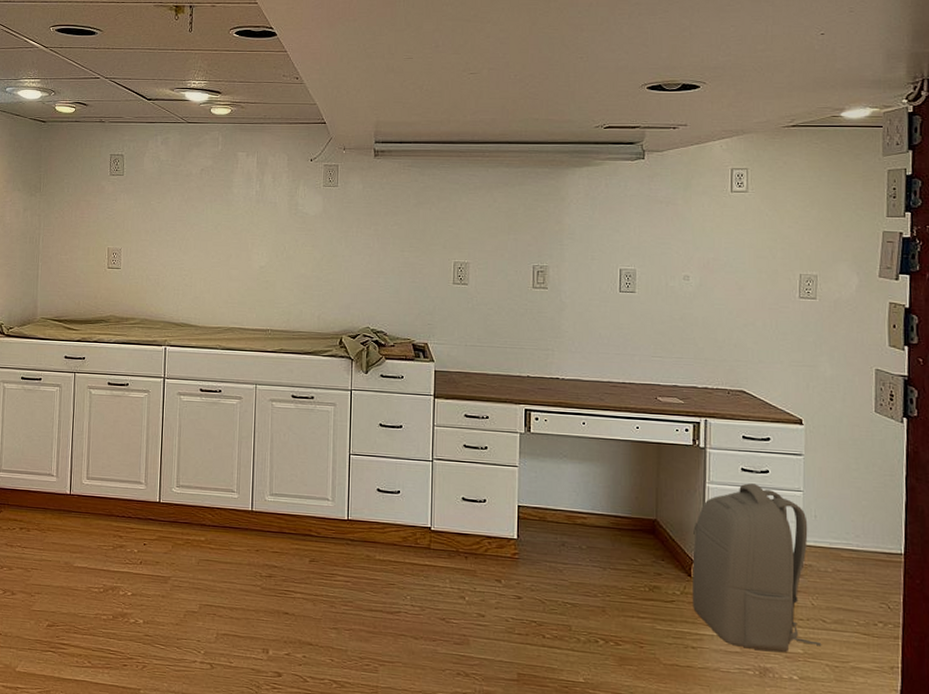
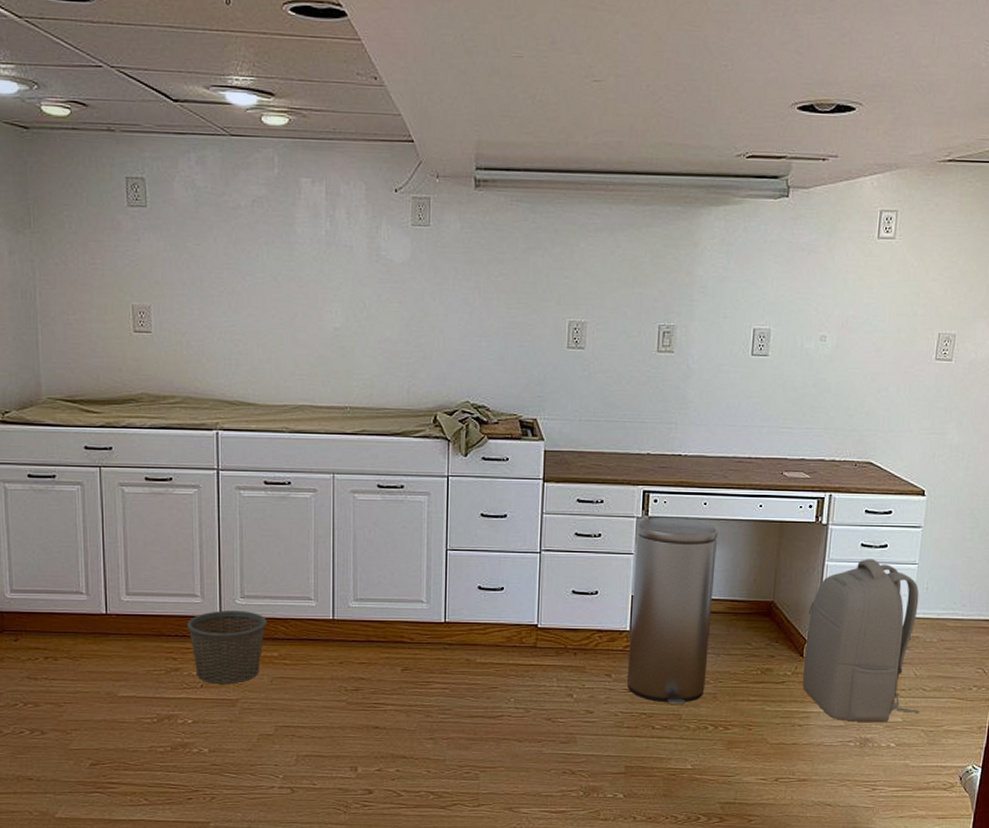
basket: none [133,497,197,563] -> present [187,609,267,684]
pedal bin: none [516,433,598,617] -> present [626,516,719,706]

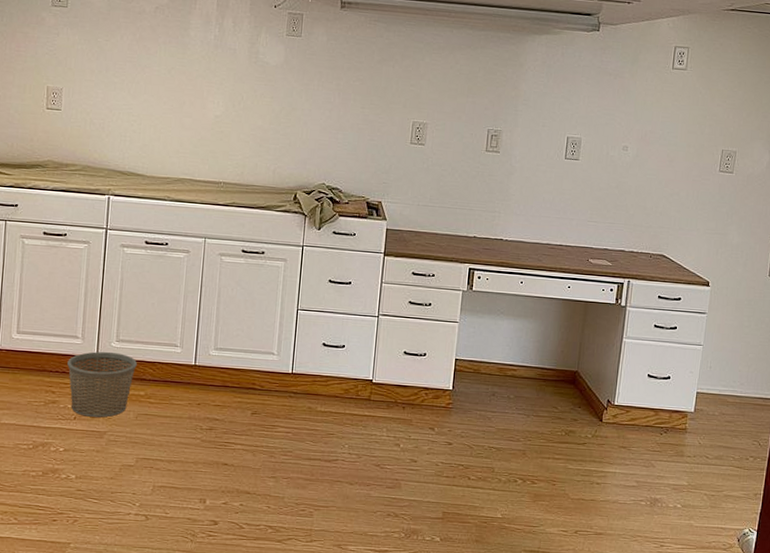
pedal bin: present [626,516,719,706] -> none [447,290,532,460]
backpack: present [803,559,920,723] -> none [601,338,704,485]

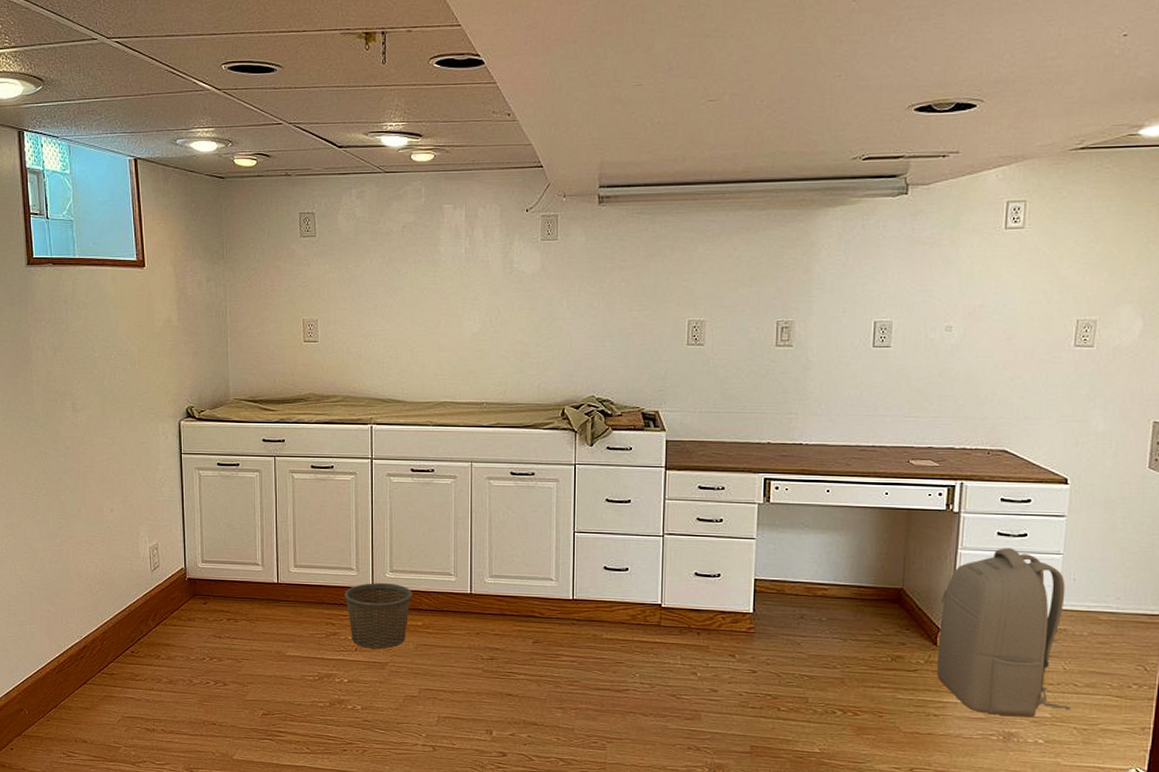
backpack: none [601,338,704,485] -> present [937,548,1071,718]

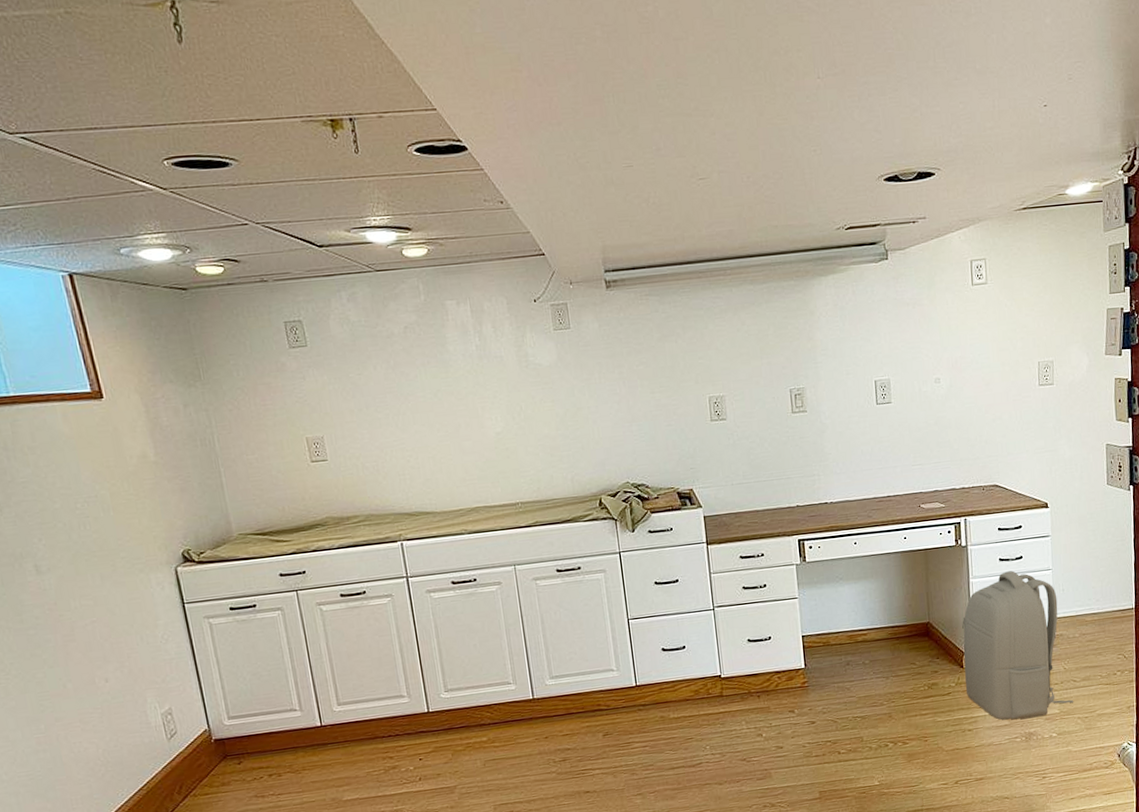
basket: present [345,582,412,649] -> none [398,703,473,775]

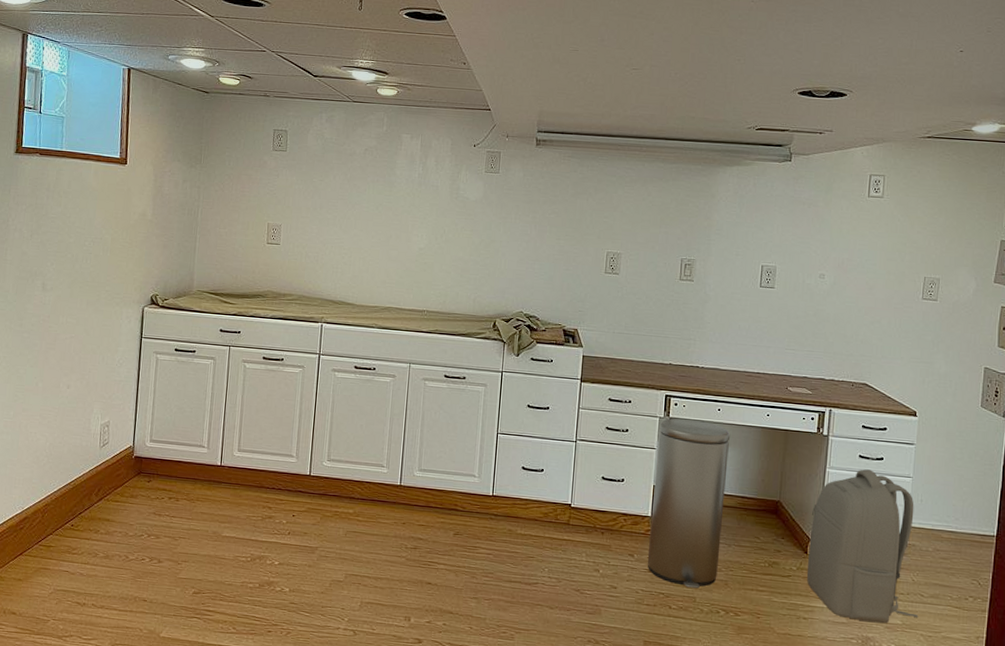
pedal bin: none [797,557,880,730] -> present [647,417,731,589]

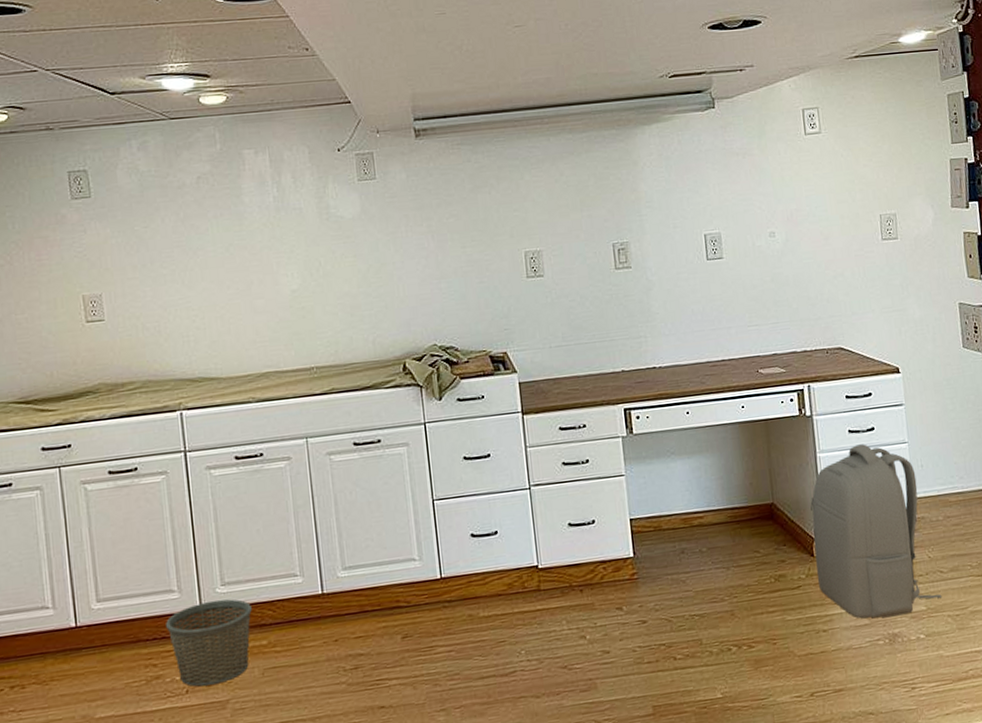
basket: none [283,470,347,534] -> present [166,599,252,687]
pedal bin: present [647,417,731,589] -> none [623,429,721,631]

